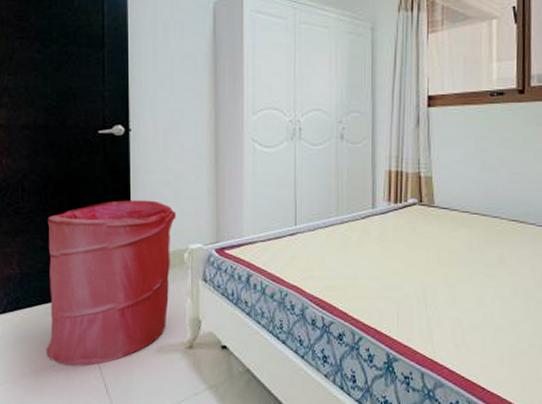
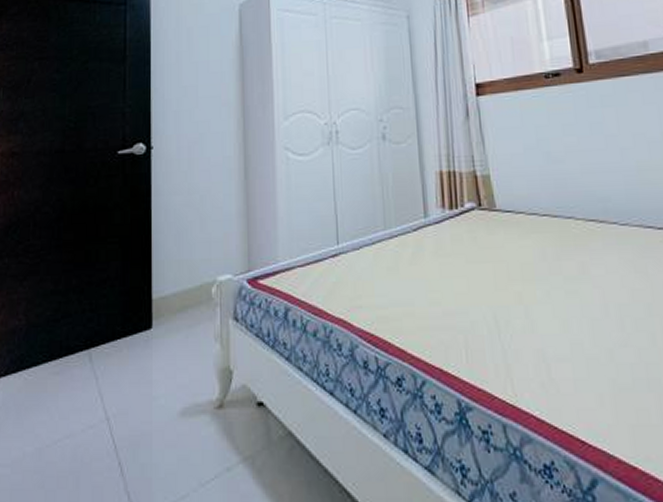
laundry hamper: present [45,199,177,367] -> none [51,226,203,441]

